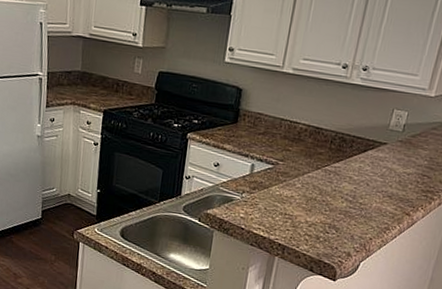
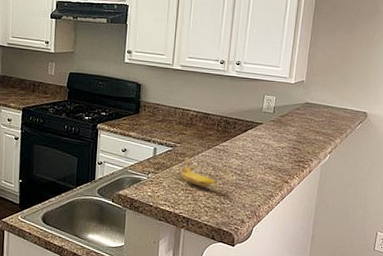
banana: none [274,176,329,218] -> present [175,156,222,190]

